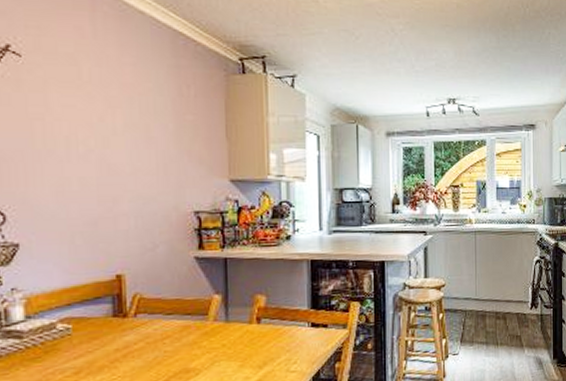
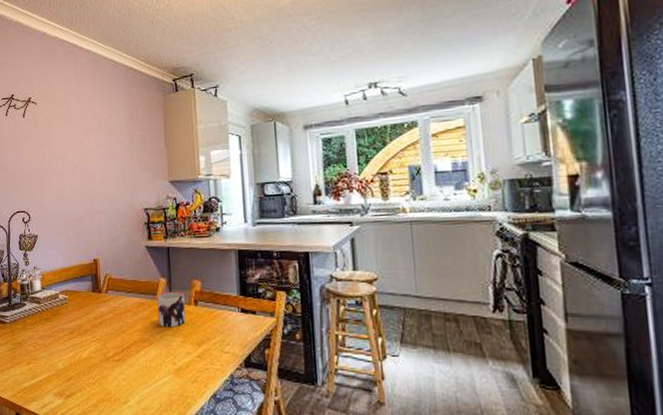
mug: none [208,309,245,352] -> present [157,291,186,328]

